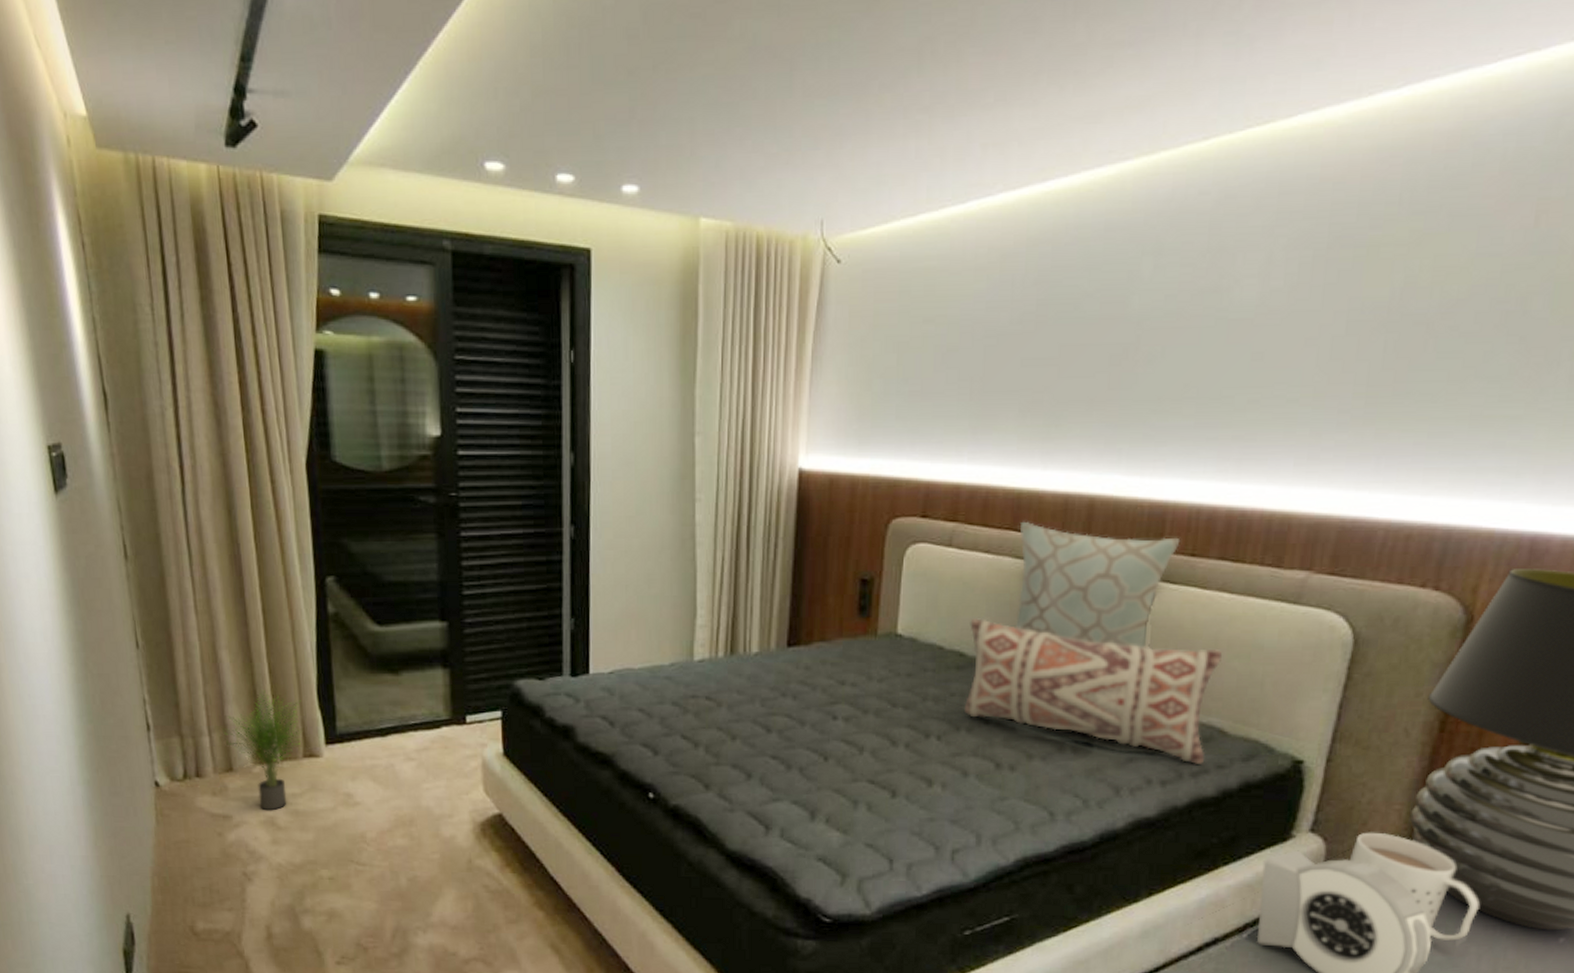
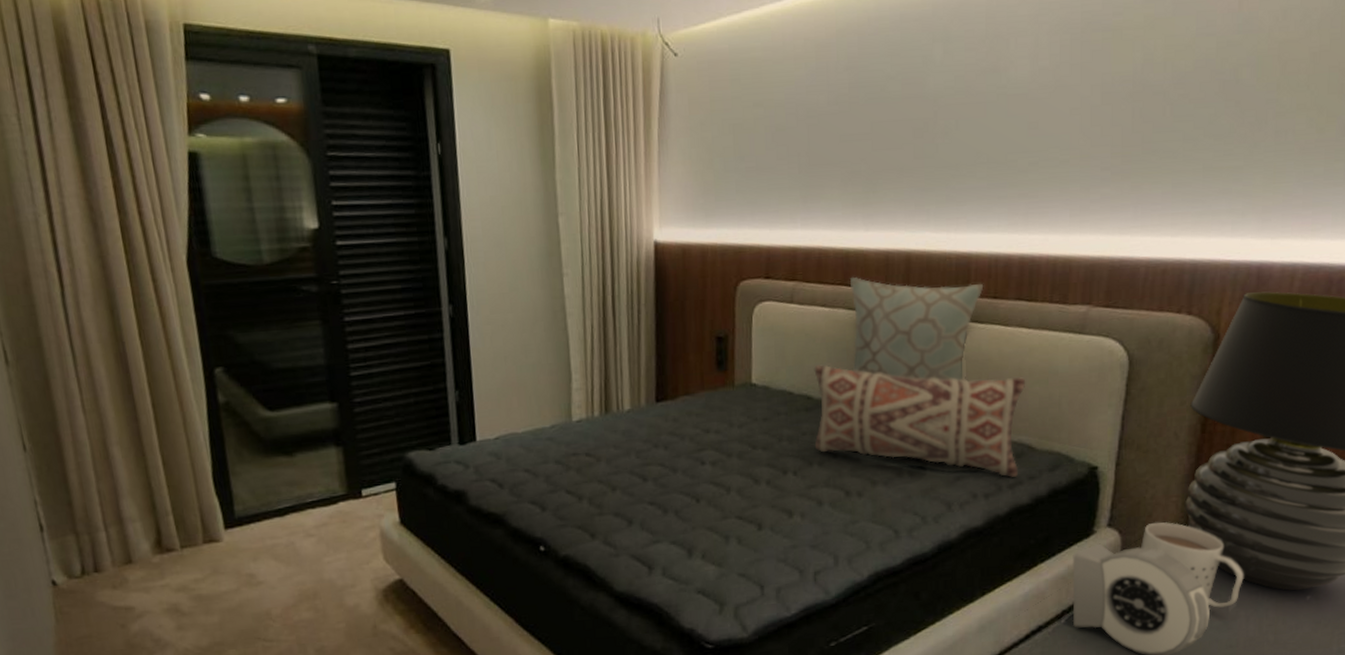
potted plant: present [222,691,302,811] -> none [119,482,200,599]

